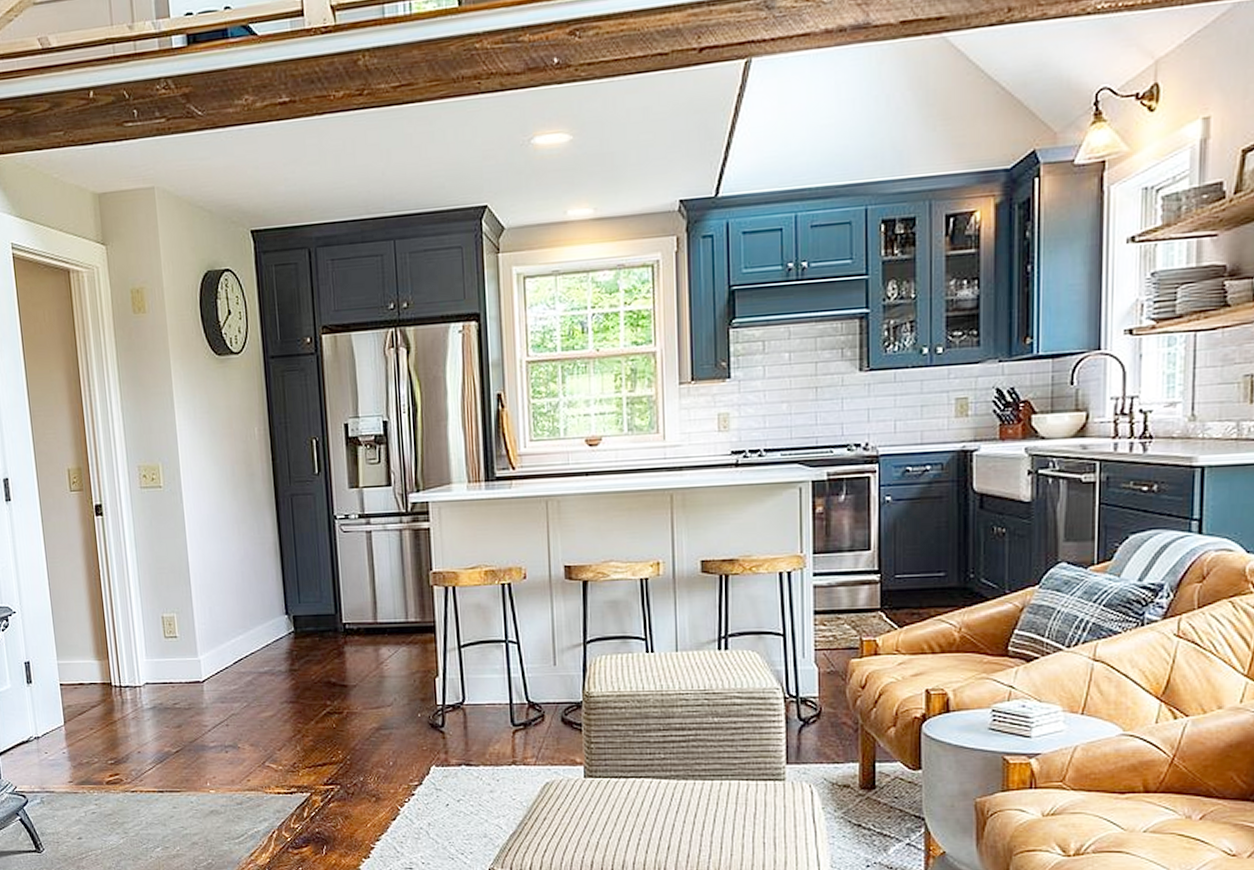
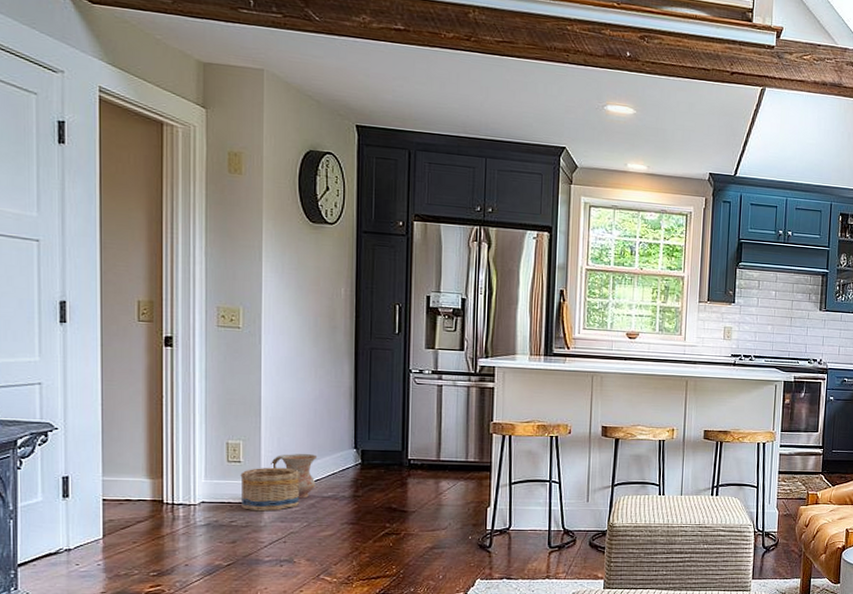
basket: none [178,640,237,692] -> present [240,467,301,512]
ceramic jug: none [205,624,251,676] -> present [271,454,318,499]

